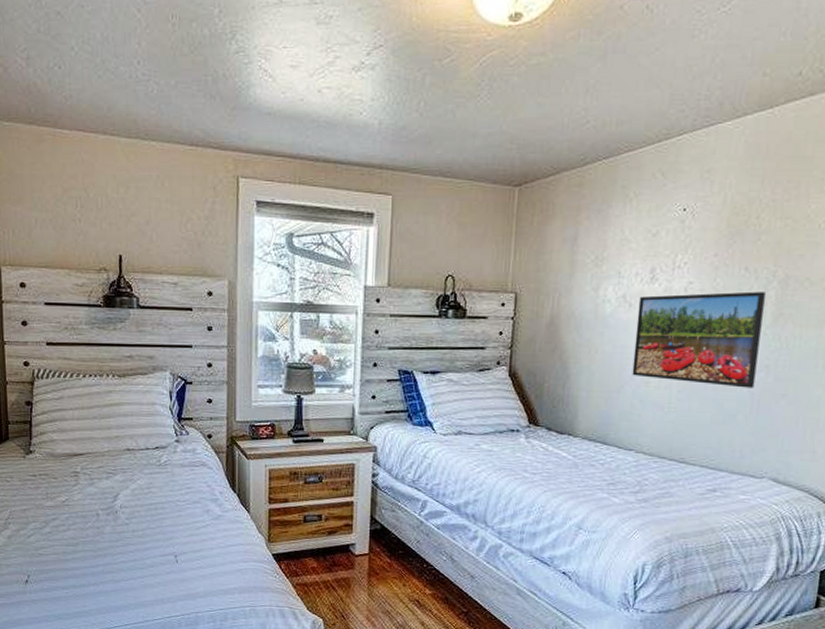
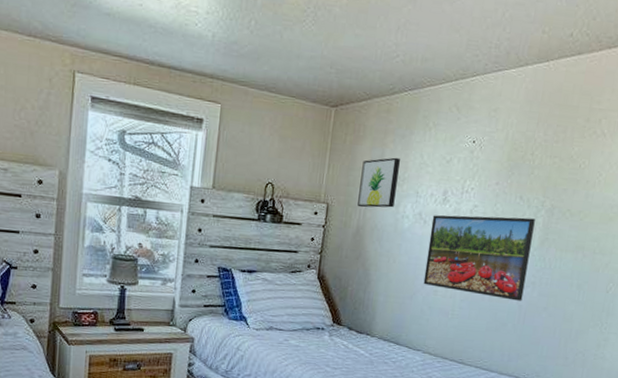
wall art: none [550,235,597,295] -> present [357,157,400,208]

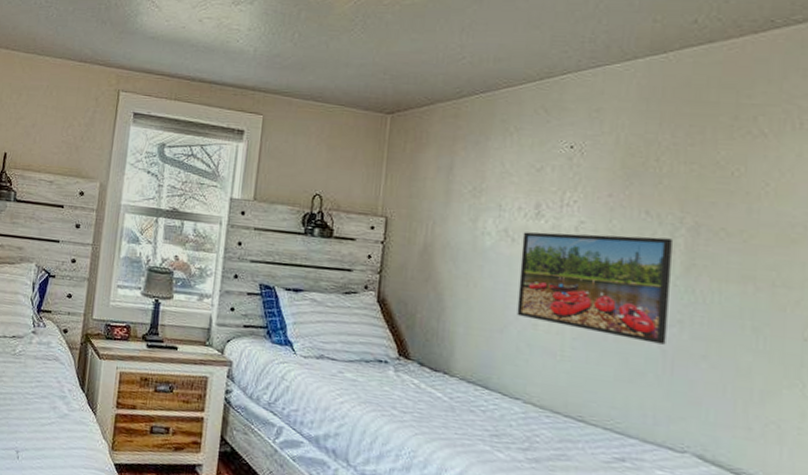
wall art: present [357,157,400,208] -> none [423,166,475,223]

